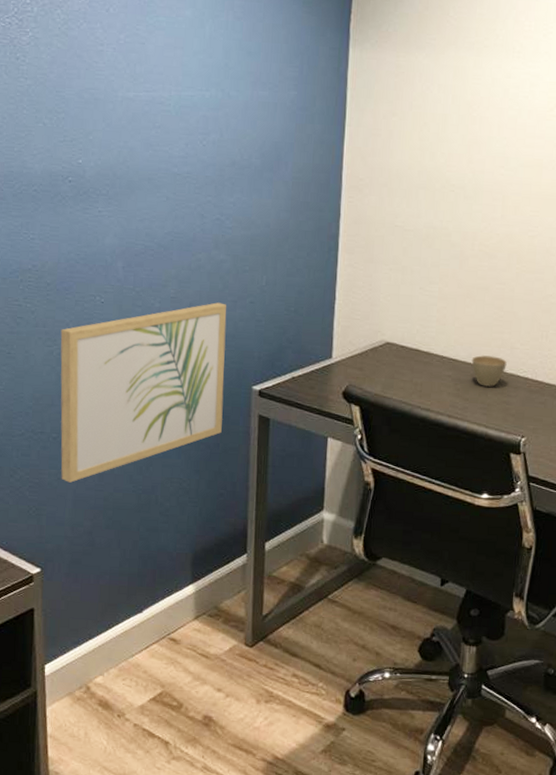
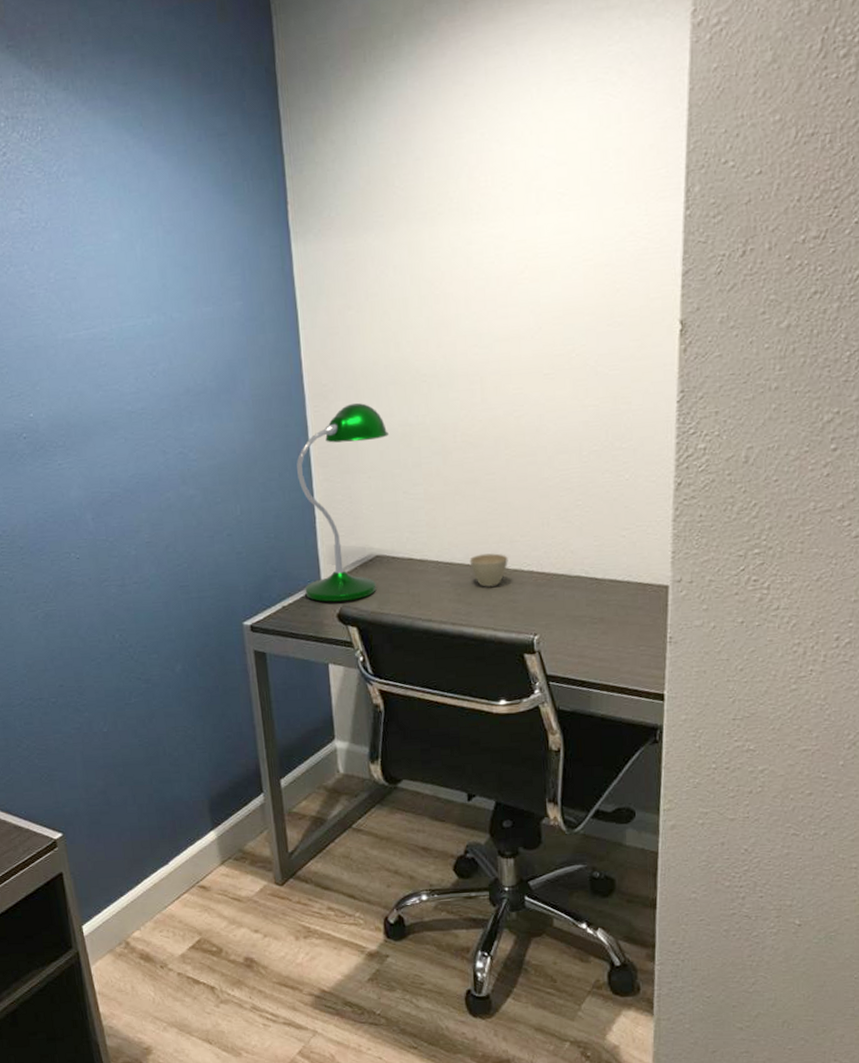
wall art: present [60,302,227,483] -> none [41,540,219,745]
desk lamp: none [315,200,413,381] -> present [296,402,389,602]

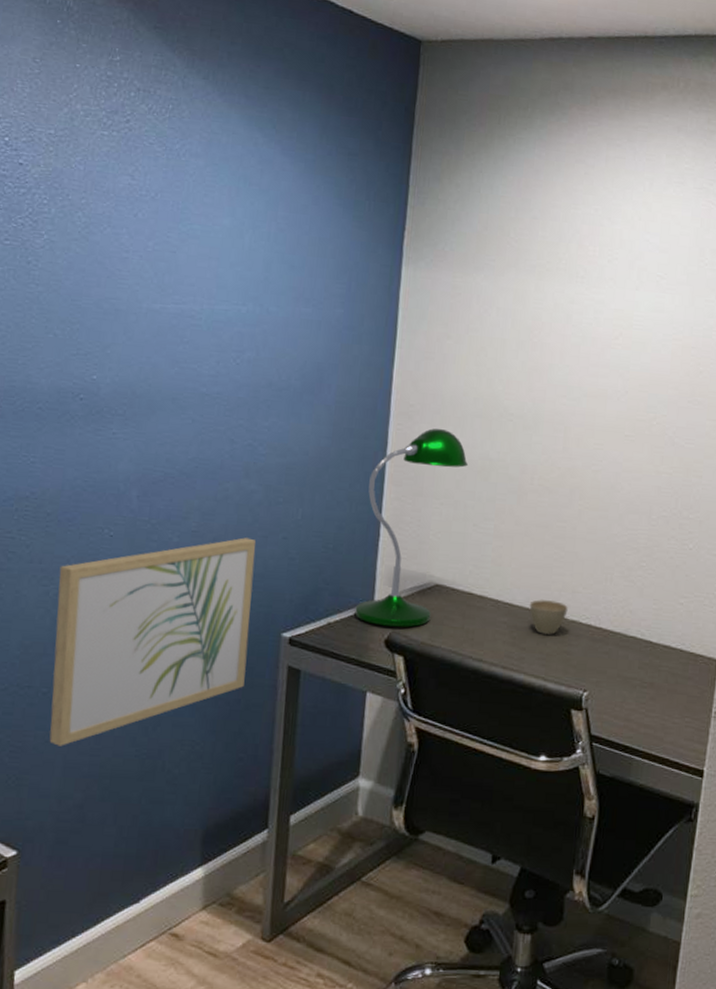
wall art: none [41,540,219,745] -> present [49,537,256,746]

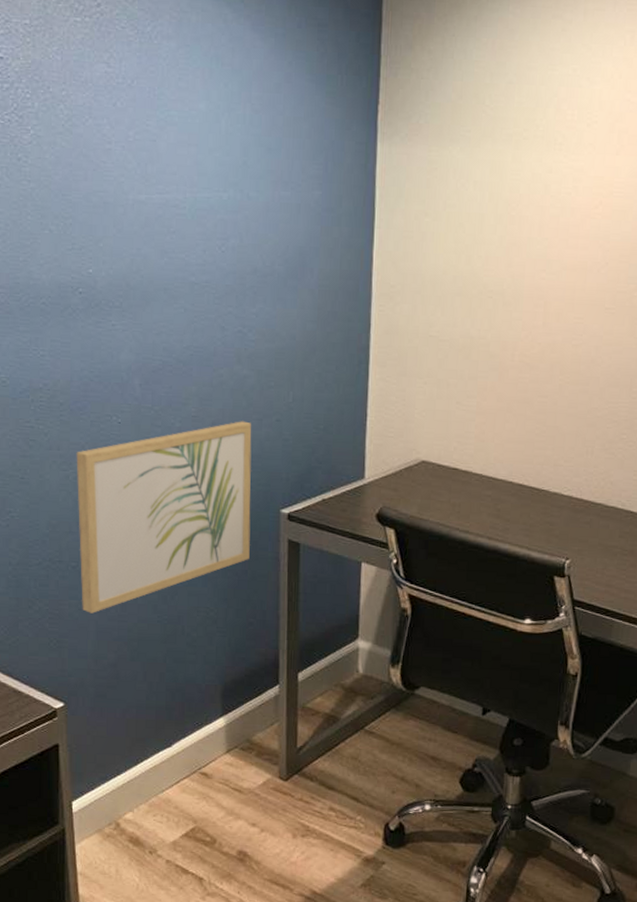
desk lamp: present [355,428,468,627] -> none [347,308,449,502]
cup: present [529,599,568,635] -> none [512,473,550,507]

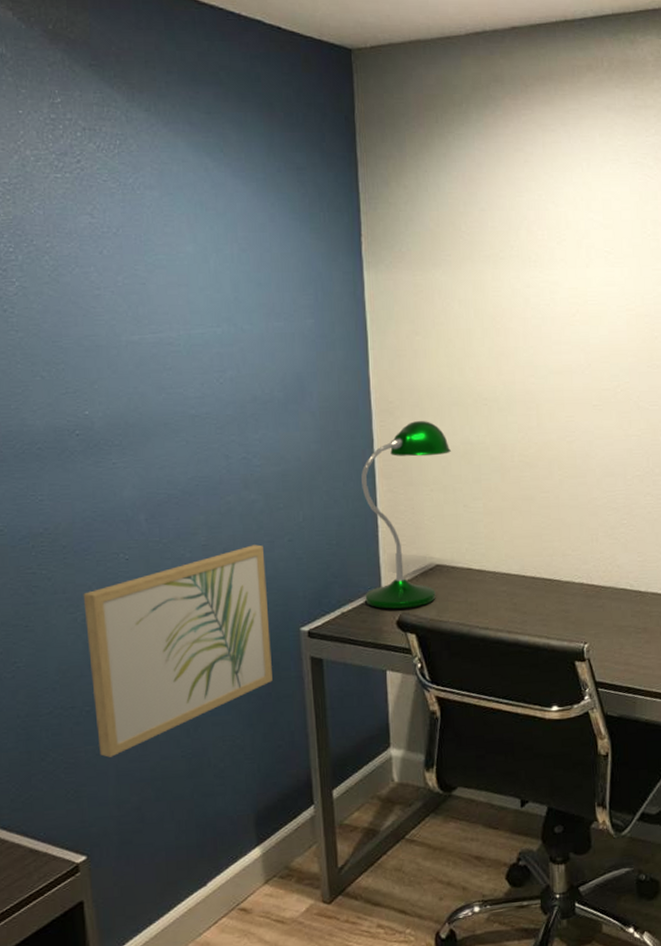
desk lamp: none [347,308,449,502] -> present [361,420,451,609]

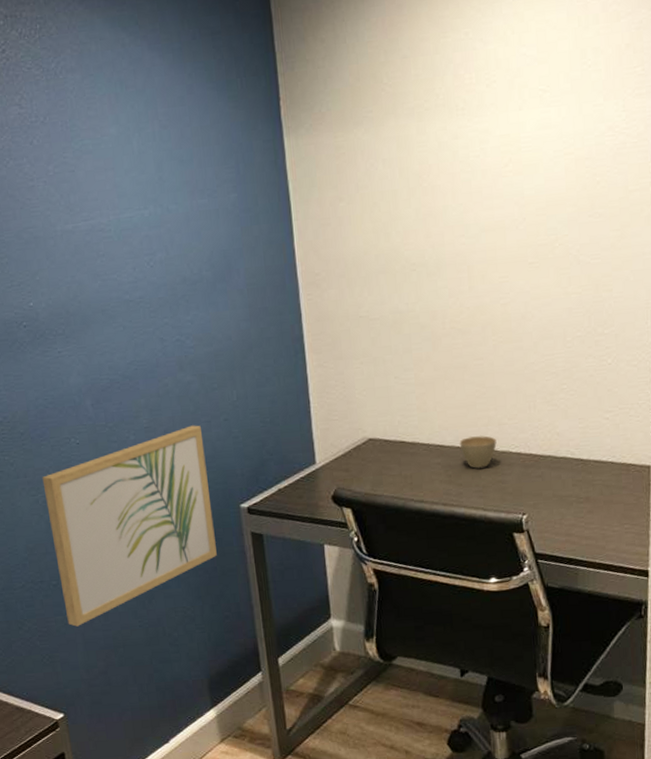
desk lamp: present [361,420,451,609] -> none [291,291,380,484]
cup: none [525,565,561,597] -> present [459,435,497,469]

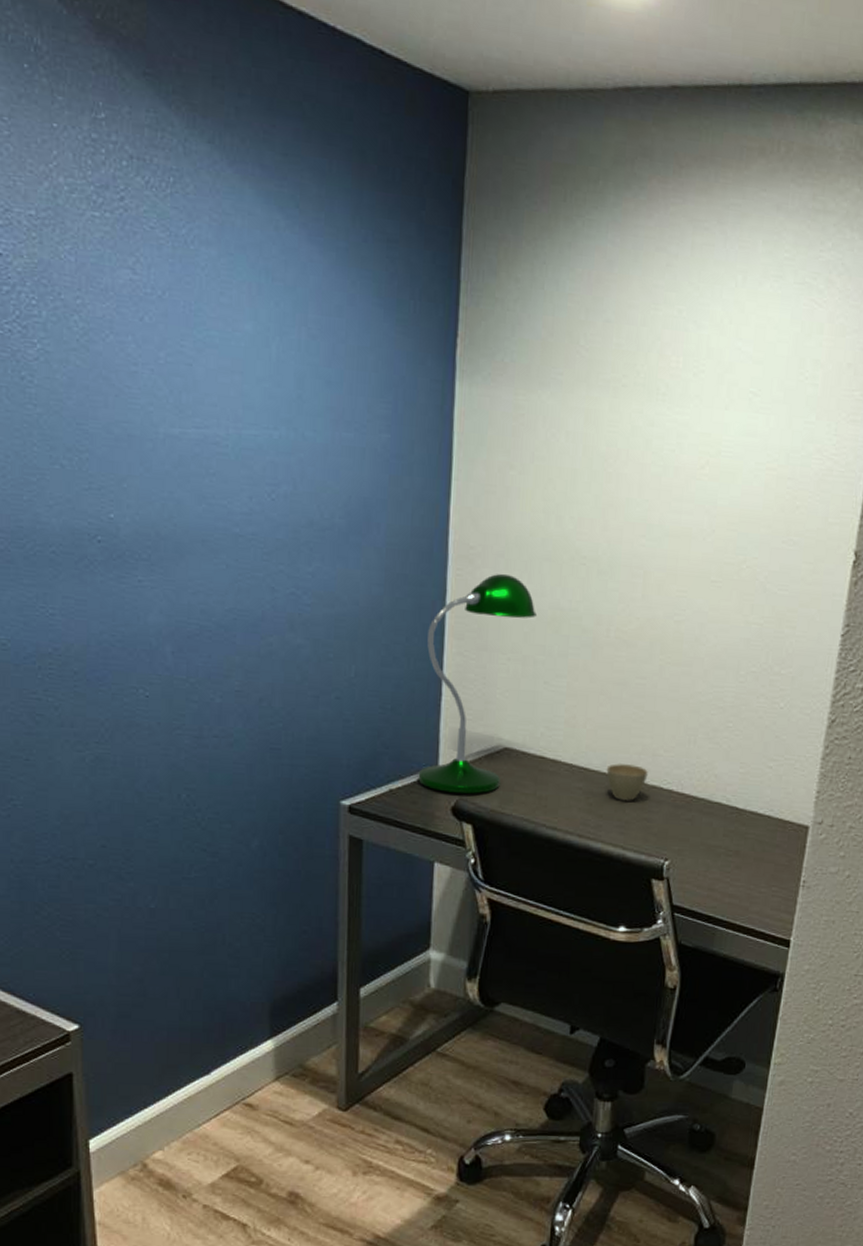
wall art: present [42,425,217,627] -> none [94,697,307,920]
desk lamp: none [291,291,380,484] -> present [418,573,536,794]

